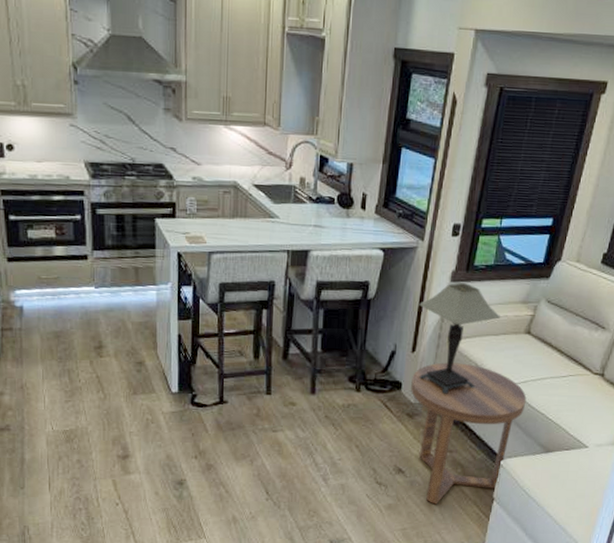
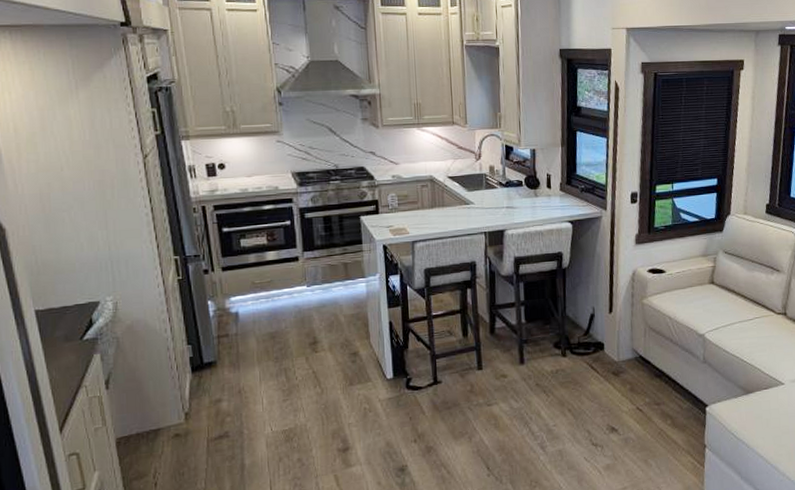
side table: present [411,362,527,505] -> none [612,318,721,459]
table lamp: present [419,282,500,395] -> none [610,243,685,350]

